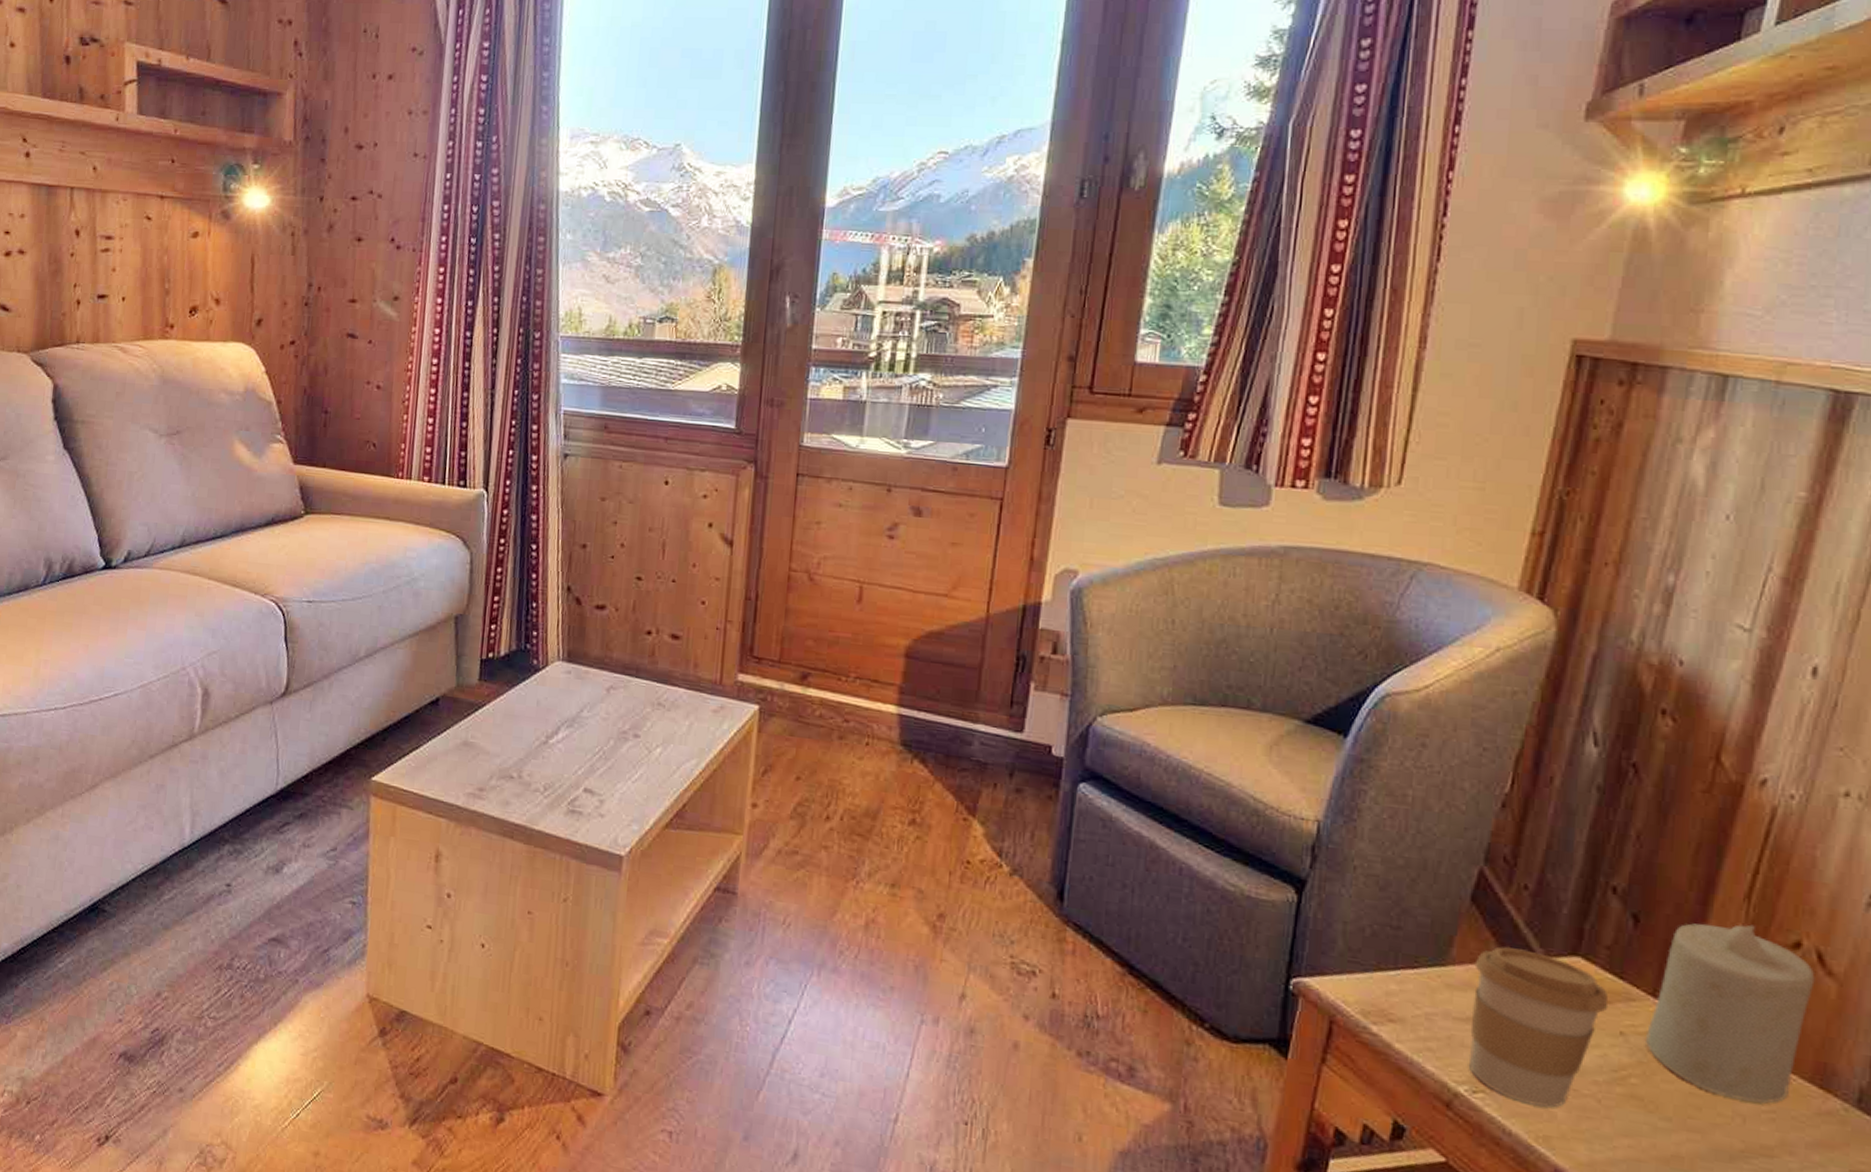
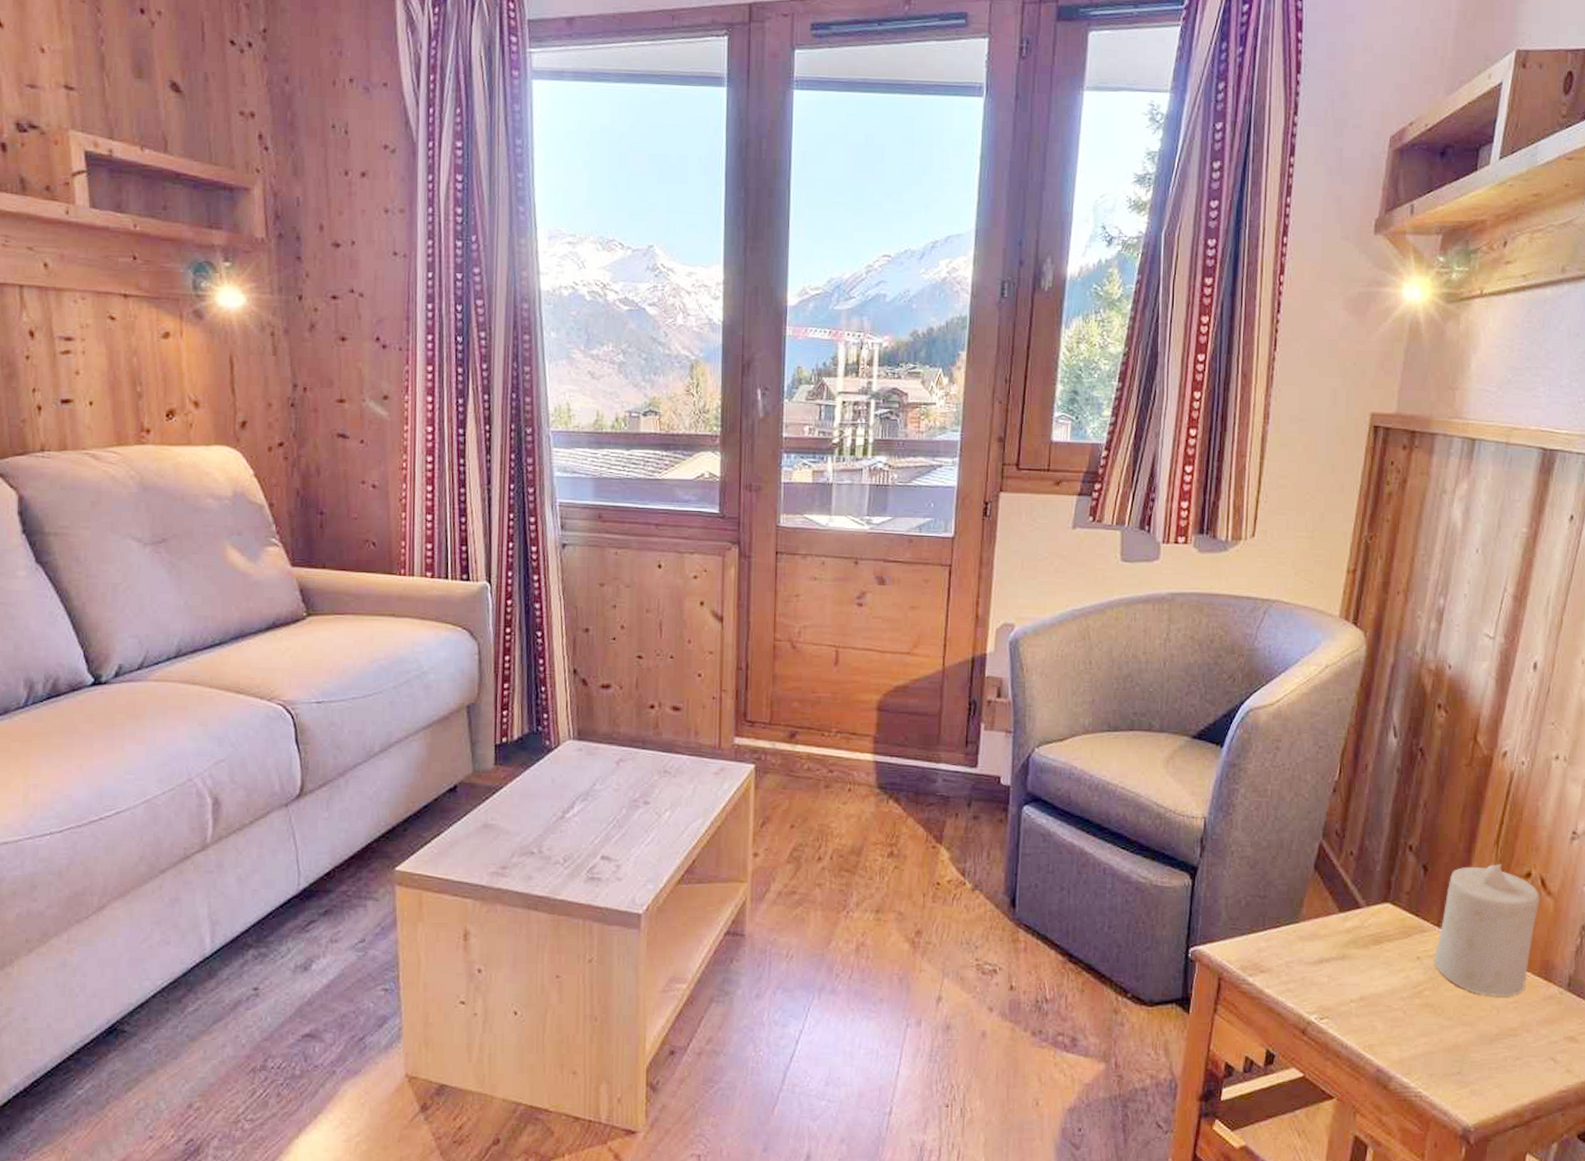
coffee cup: present [1468,946,1609,1108] -> none [1316,901,1409,1023]

